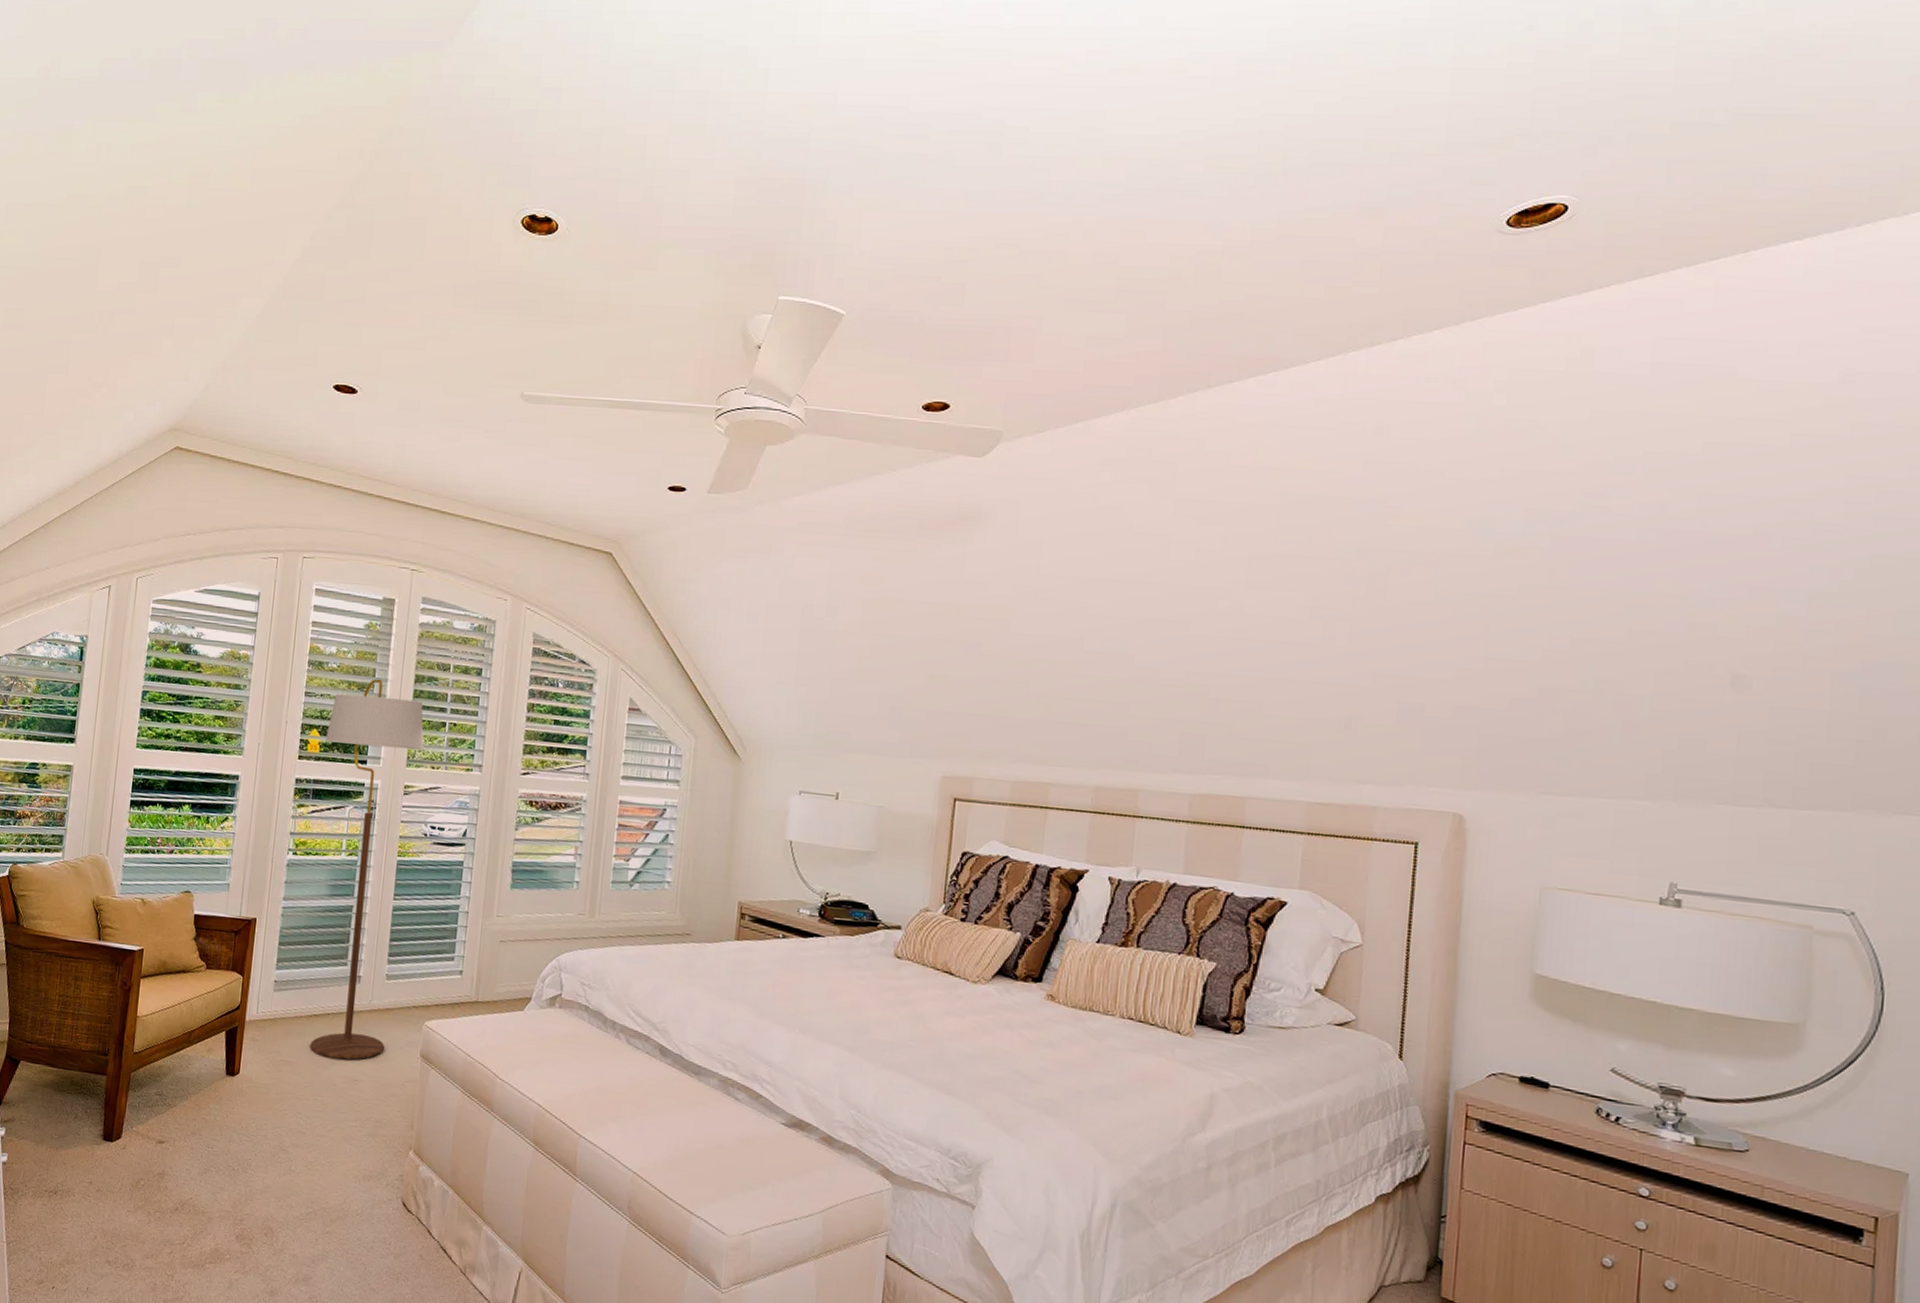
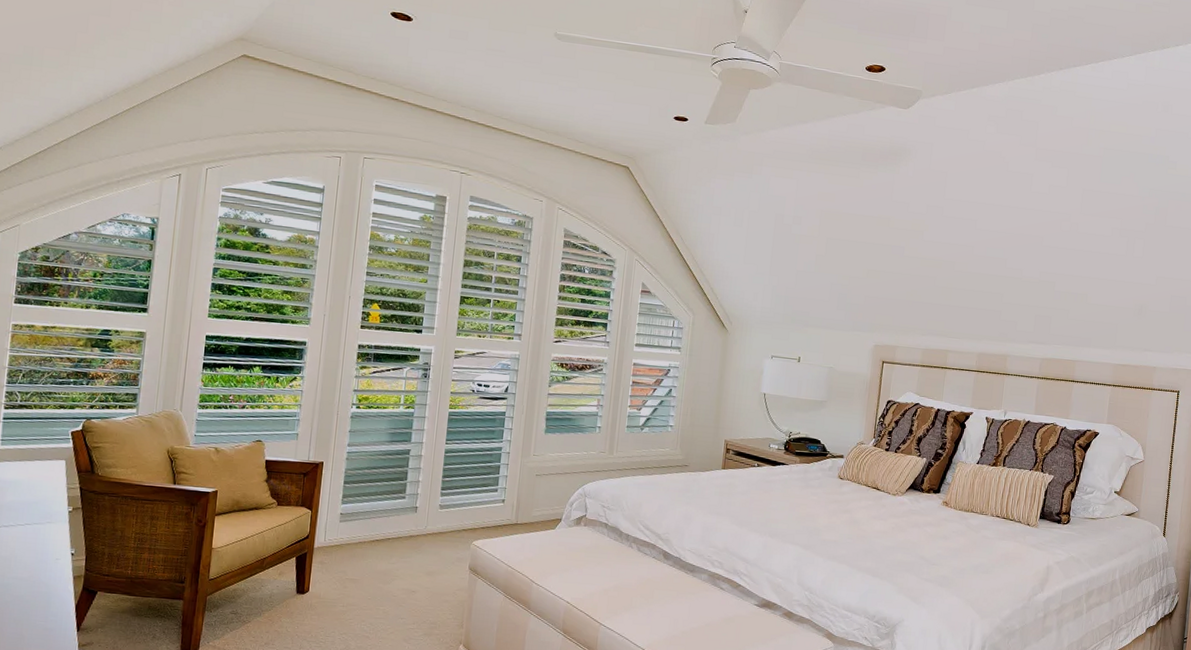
floor lamp: present [310,679,424,1060] -> none [372,262,472,576]

